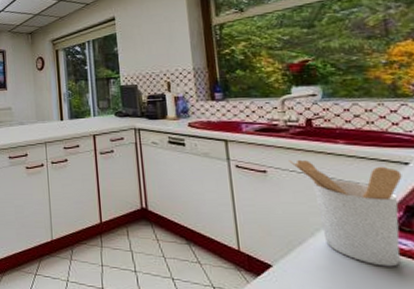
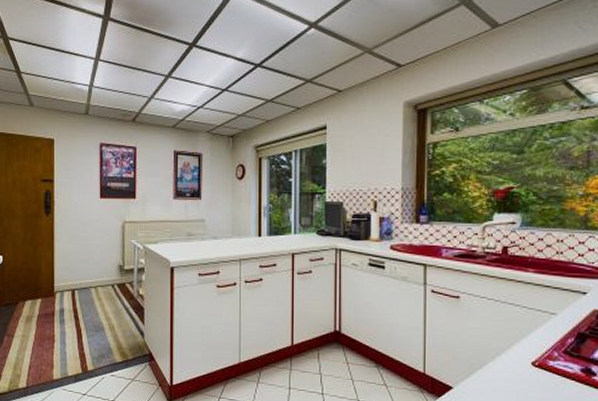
utensil holder: present [288,159,402,267] -> none [481,286,579,388]

